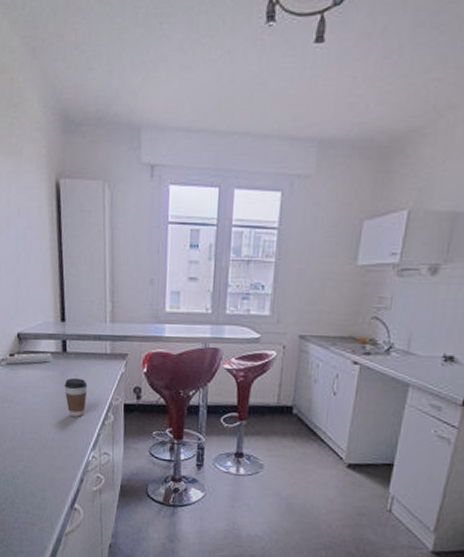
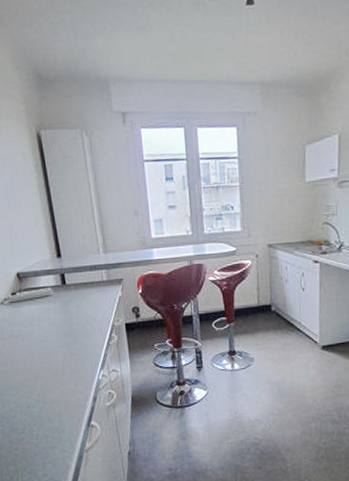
coffee cup: present [64,378,88,417] -> none [67,307,90,342]

